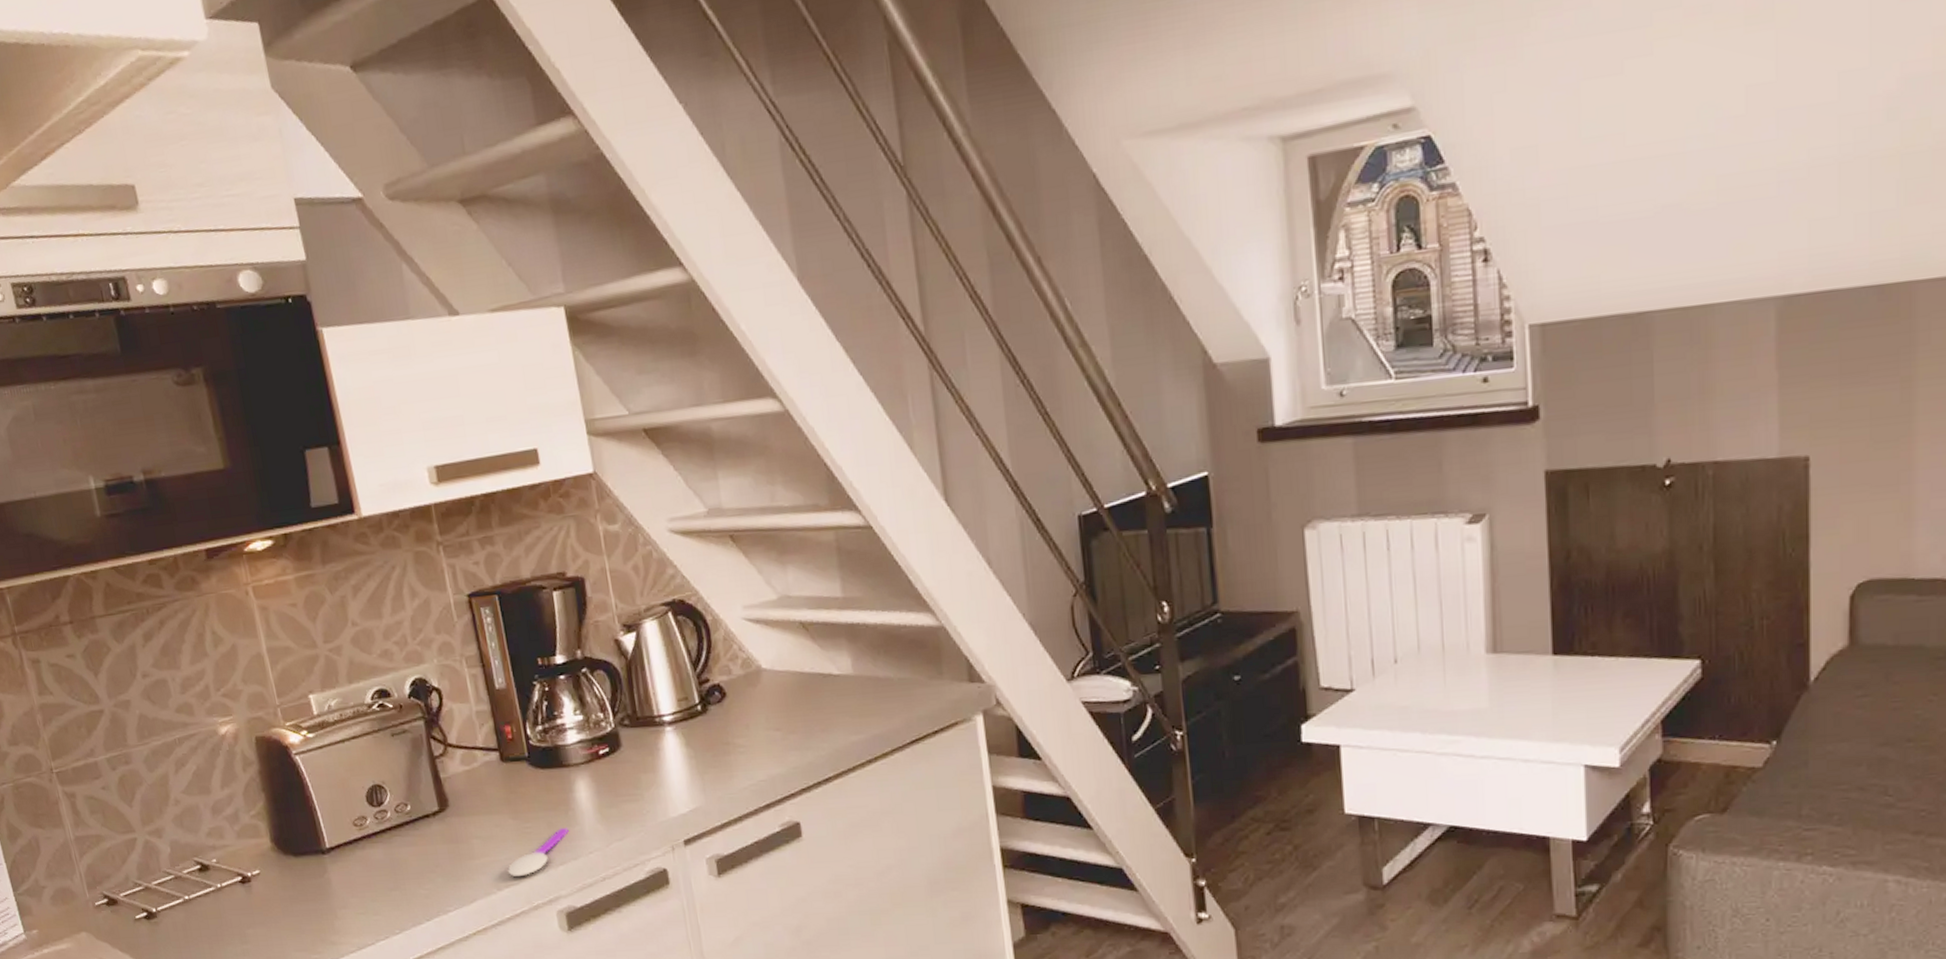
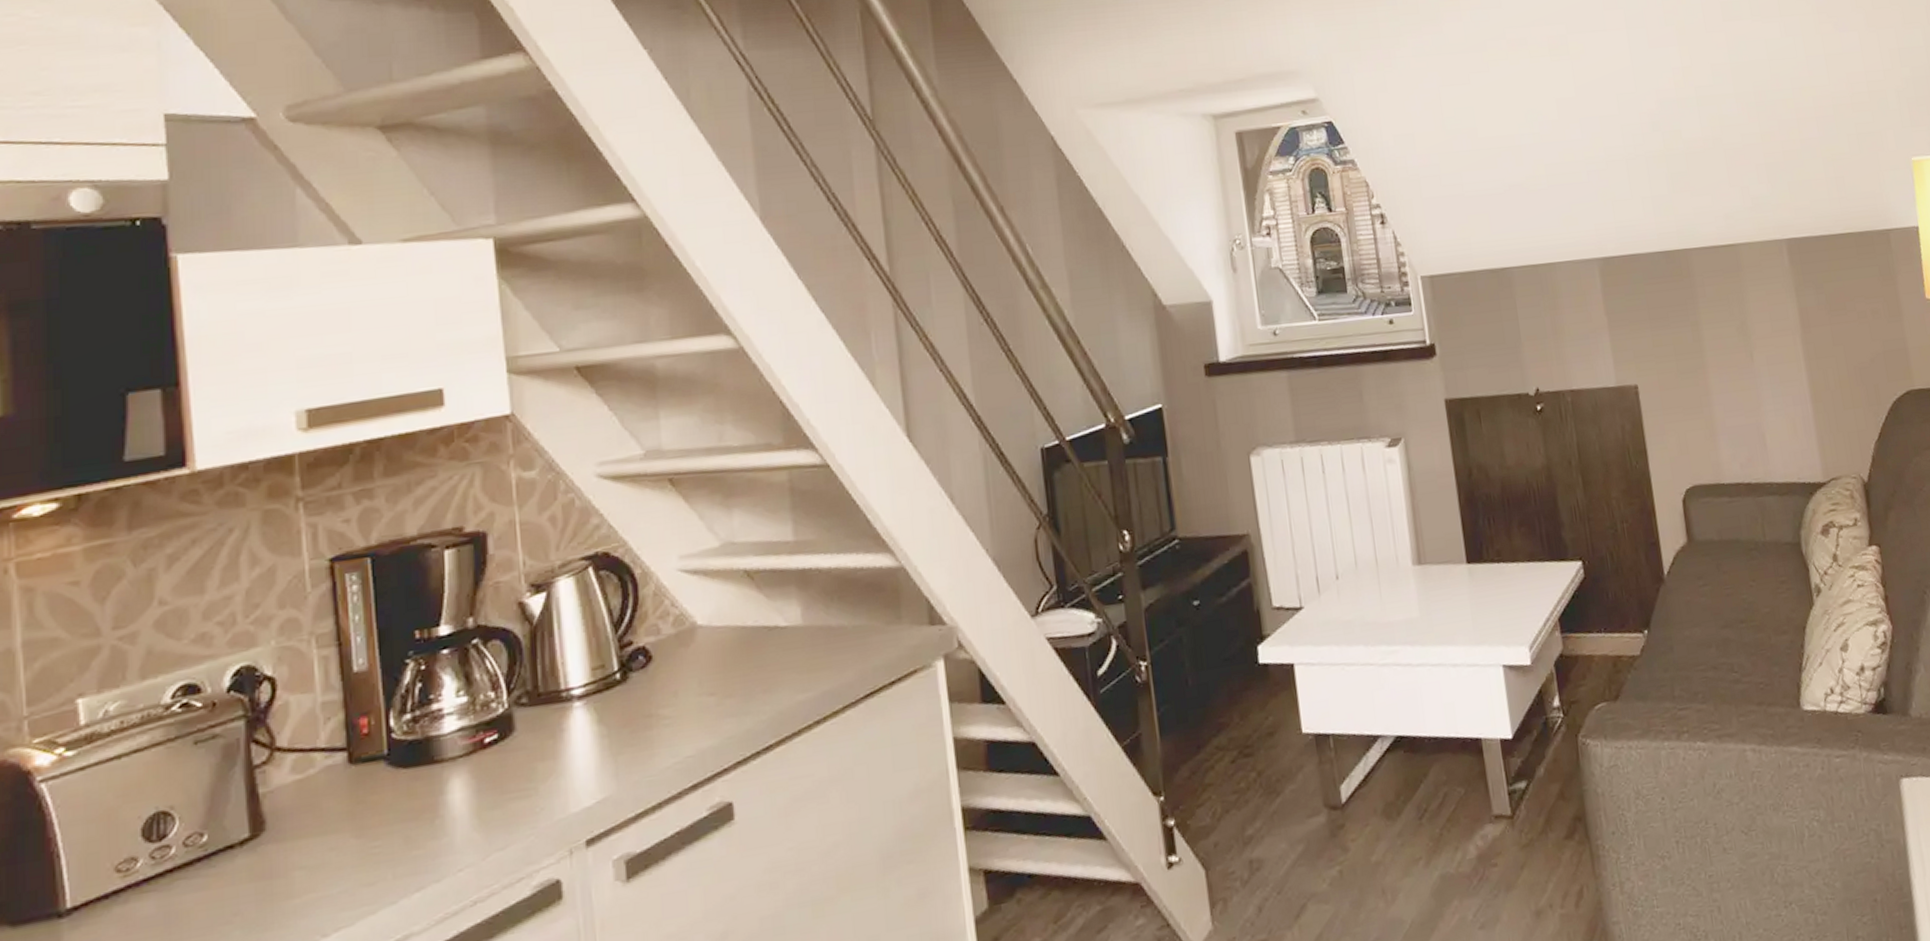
spoon: present [507,827,569,876] -> none [340,841,433,915]

